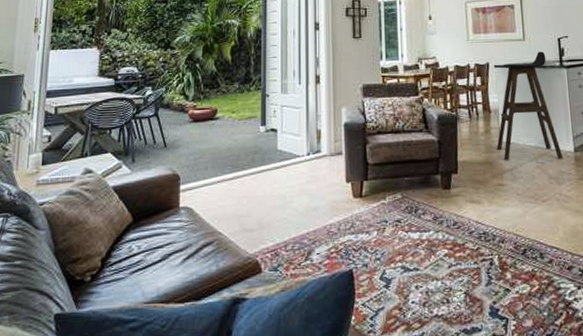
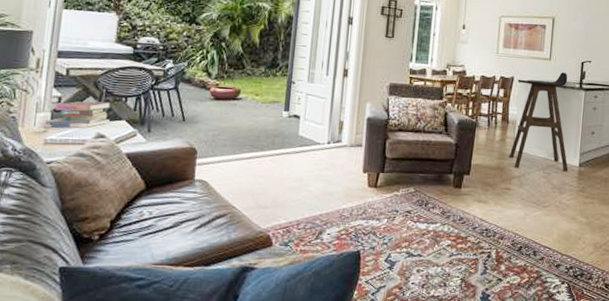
books: none [37,135,96,168] -> present [45,101,110,128]

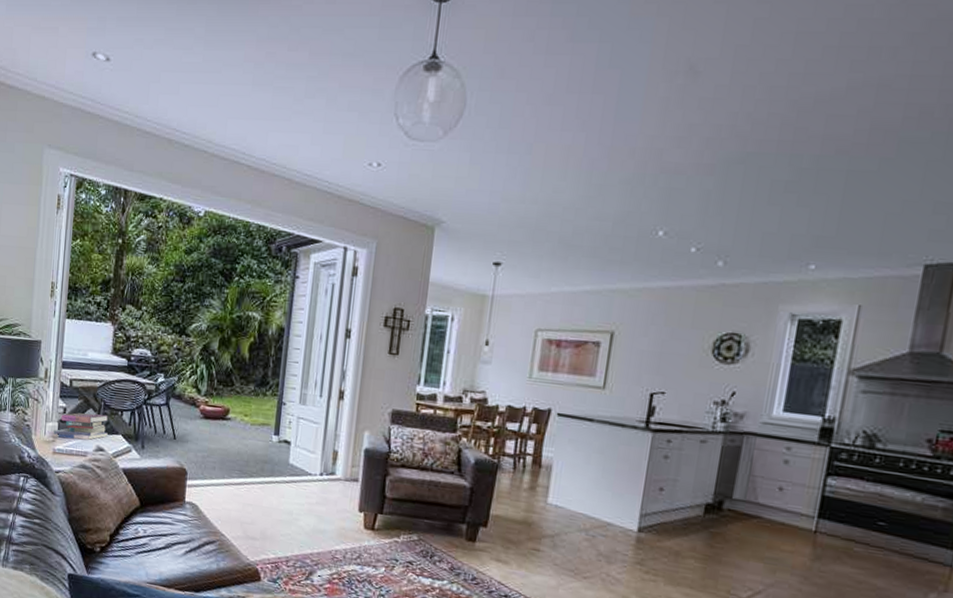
bar stool: present [509,72,568,172] -> none [539,406,629,537]

